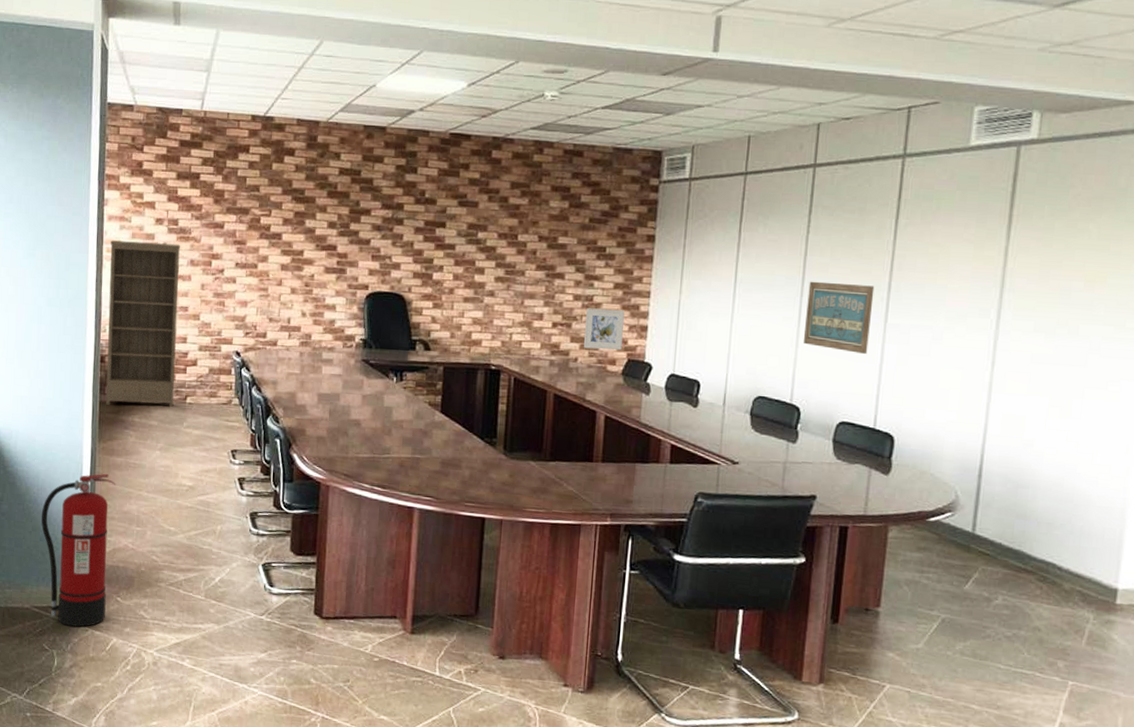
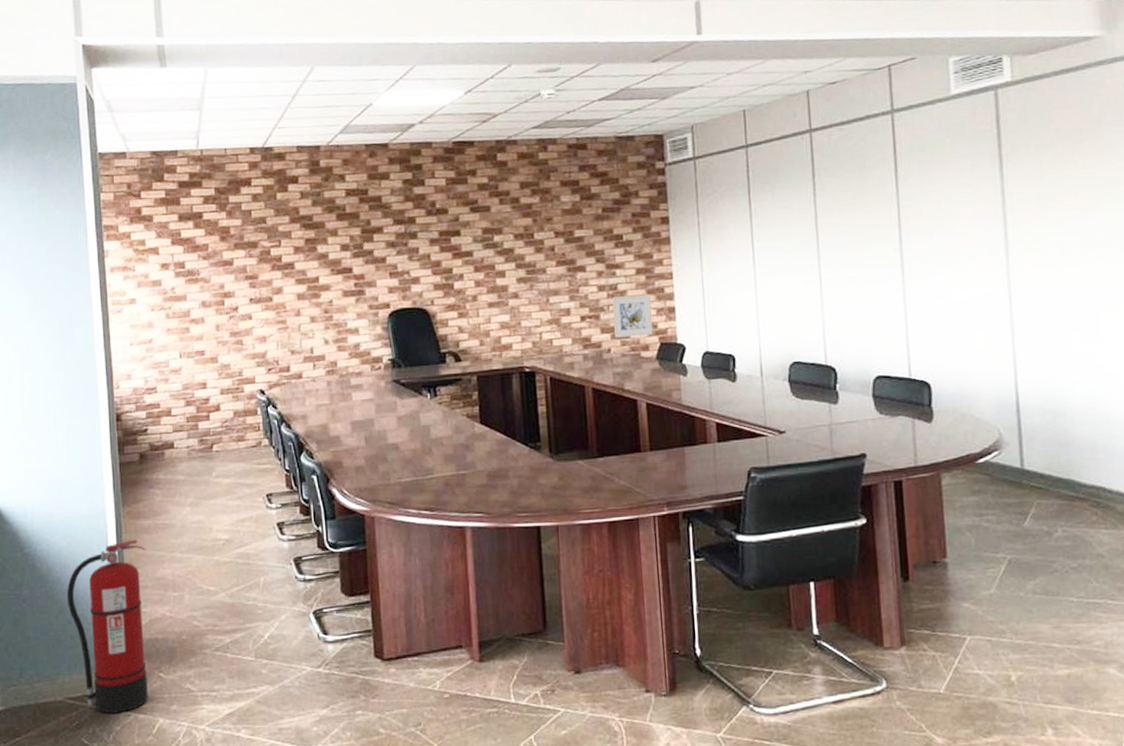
bookshelf: present [105,240,181,407] -> none [114,287,200,466]
wall art: present [803,281,875,354] -> none [824,239,891,307]

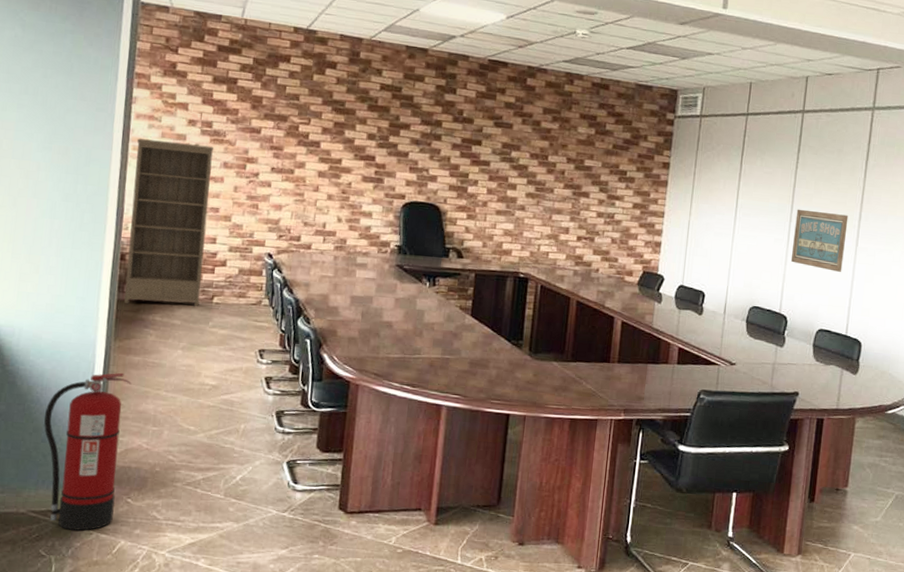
bookshelf: none [114,287,200,466] -> present [124,138,214,306]
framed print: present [612,294,653,338] -> none [604,224,642,263]
wall art: none [824,239,891,307] -> present [790,209,849,272]

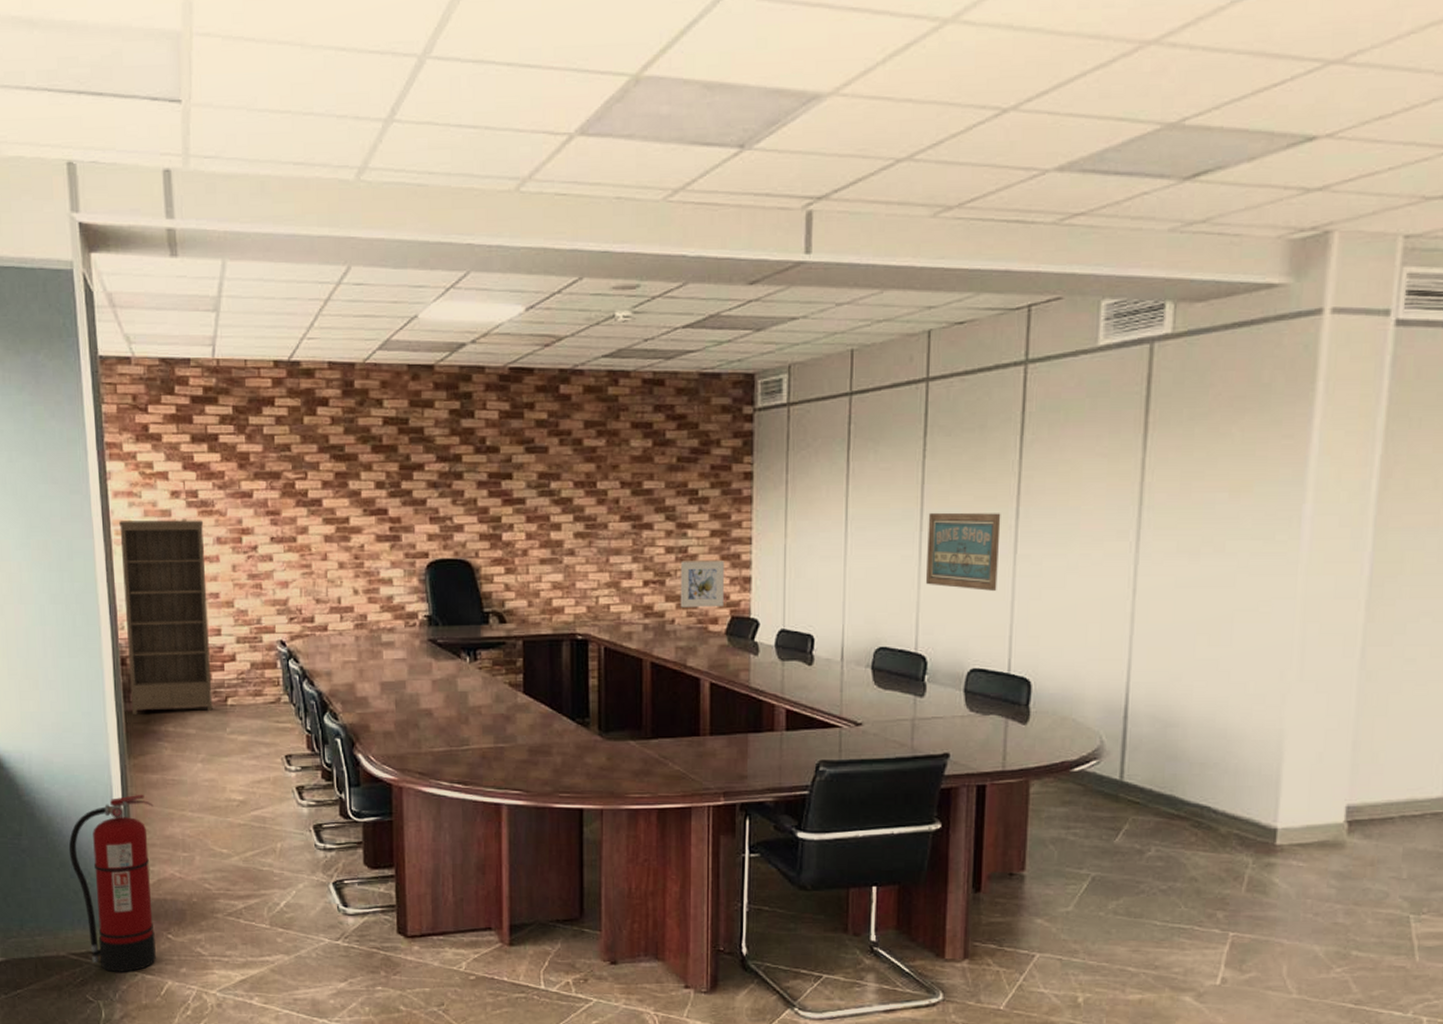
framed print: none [604,224,642,263] -> present [680,560,724,608]

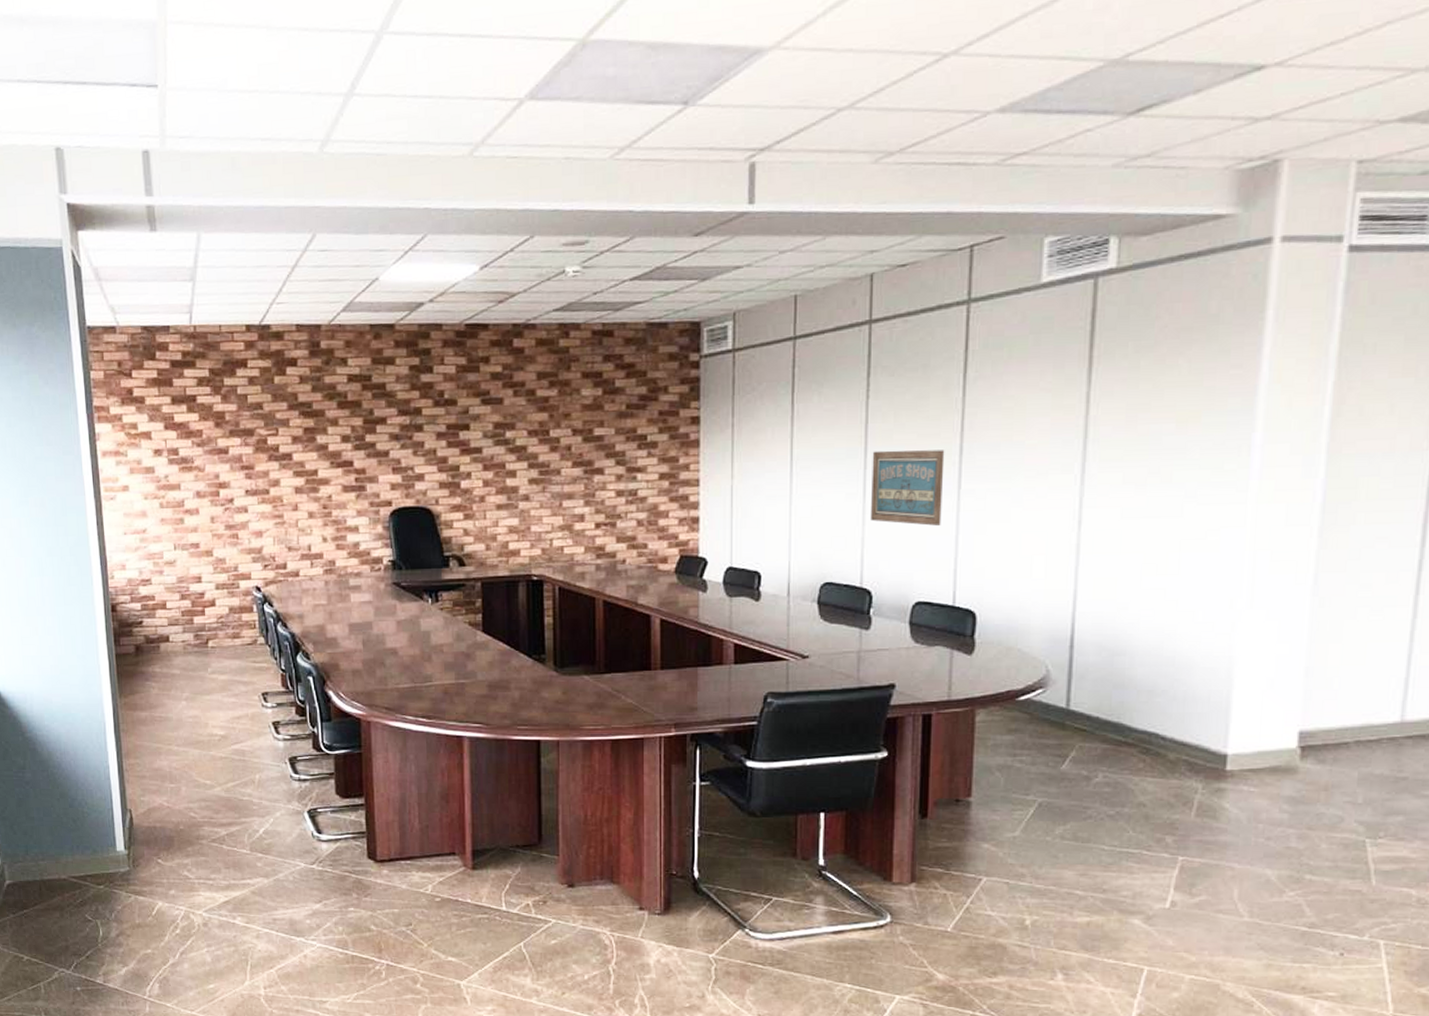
fire extinguisher: present [68,794,156,972] -> none [67,730,147,894]
bookshelf: present [118,520,213,715] -> none [107,476,195,657]
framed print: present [680,560,724,608] -> none [630,502,673,548]

